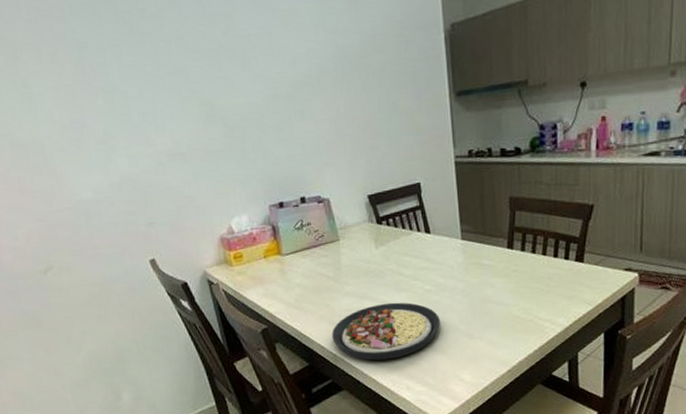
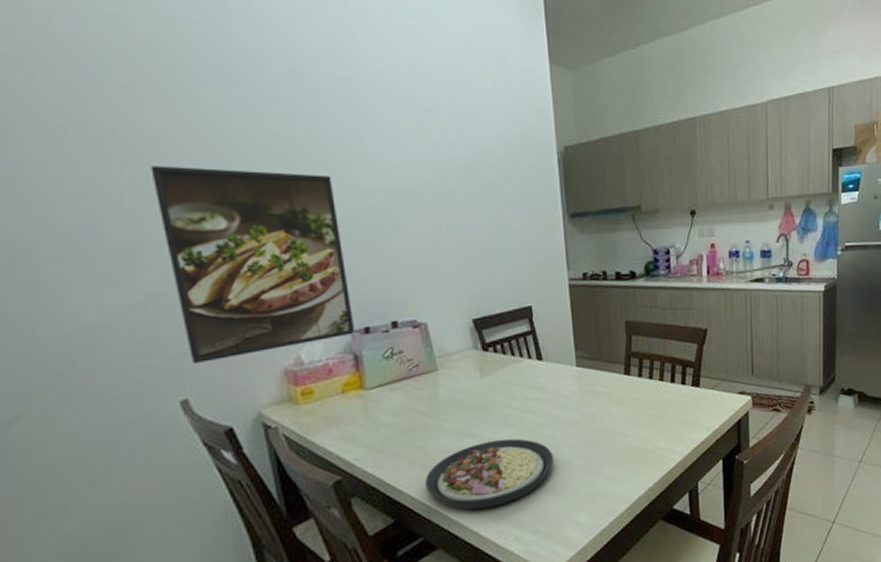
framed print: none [114,68,273,232] -> present [150,165,356,365]

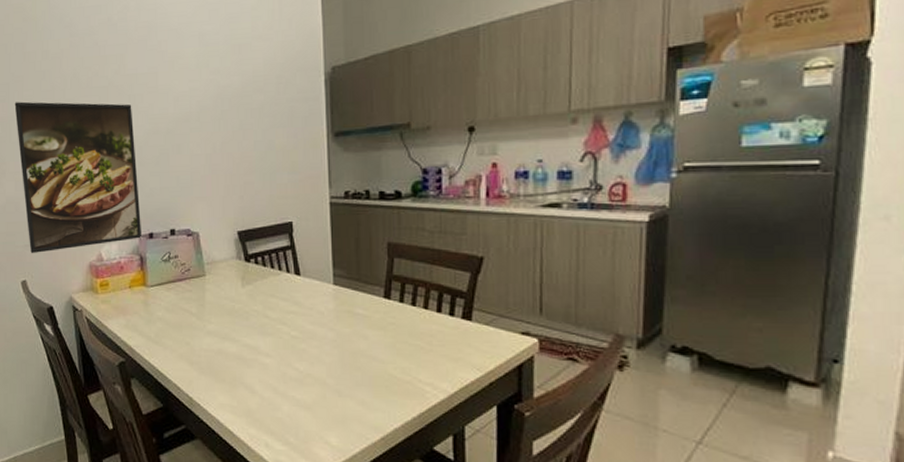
plate: present [425,438,553,510] -> none [190,346,306,410]

